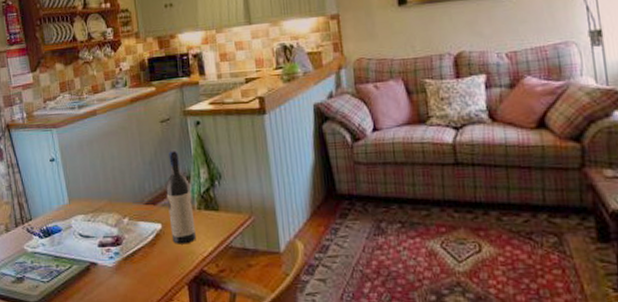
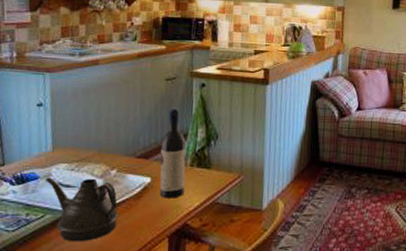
teapot: none [67,228,137,291] -> present [44,177,119,242]

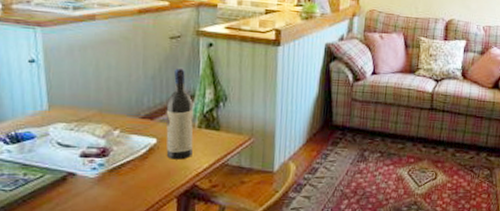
teapot: present [44,177,119,242] -> none [42,136,124,202]

